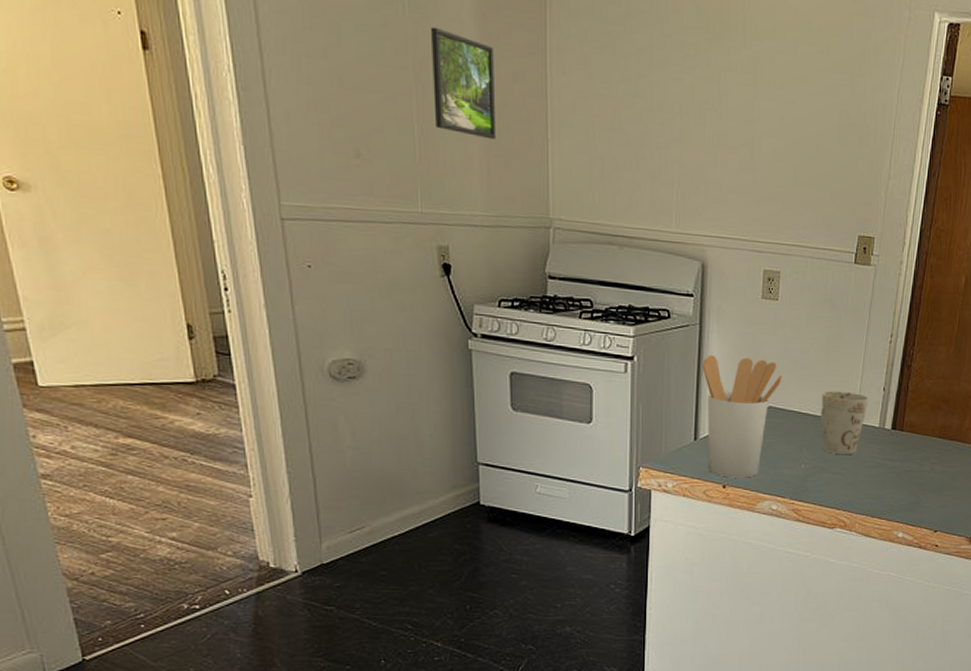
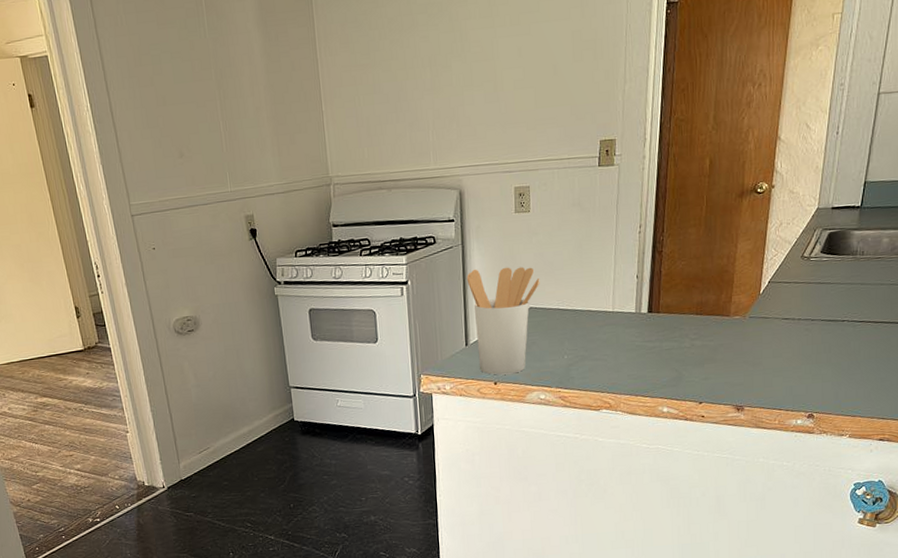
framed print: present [430,26,495,140] -> none [225,41,282,122]
mug: present [820,391,869,454] -> none [578,284,624,342]

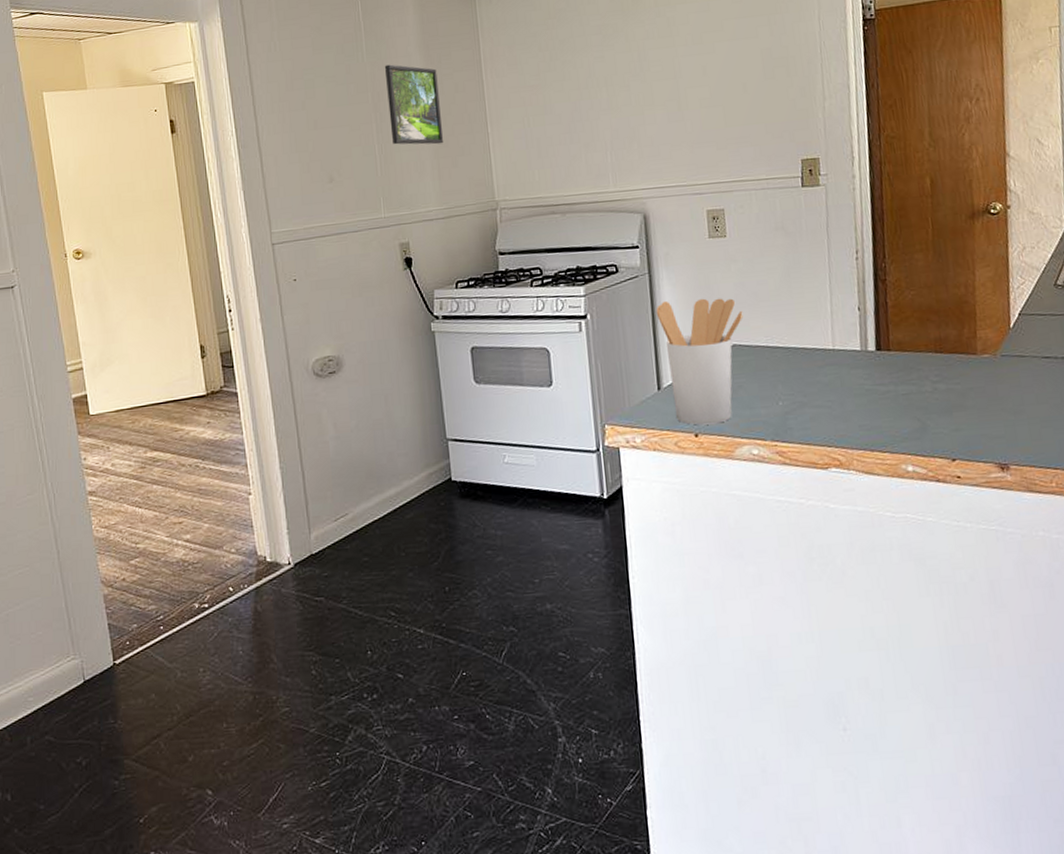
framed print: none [225,41,282,122] -> present [384,64,443,145]

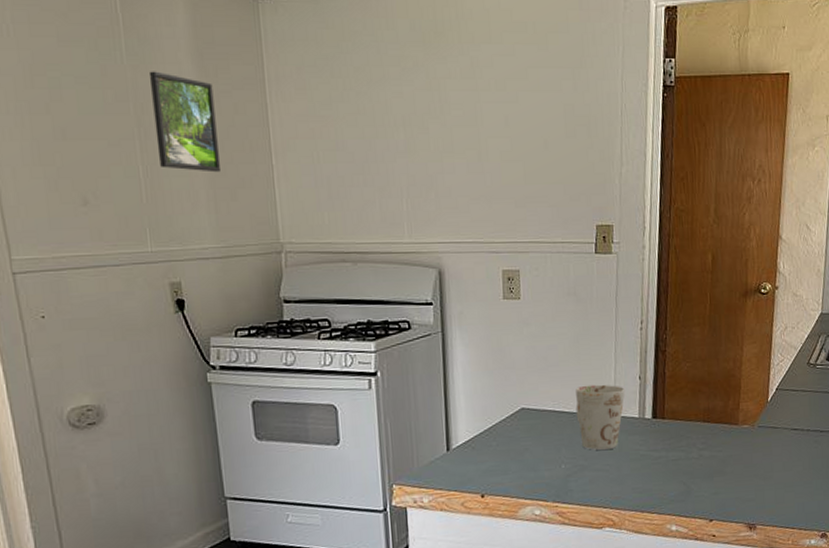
utensil holder: present [656,298,744,425] -> none [448,360,533,486]
mug: none [789,317,844,386] -> present [575,384,626,450]

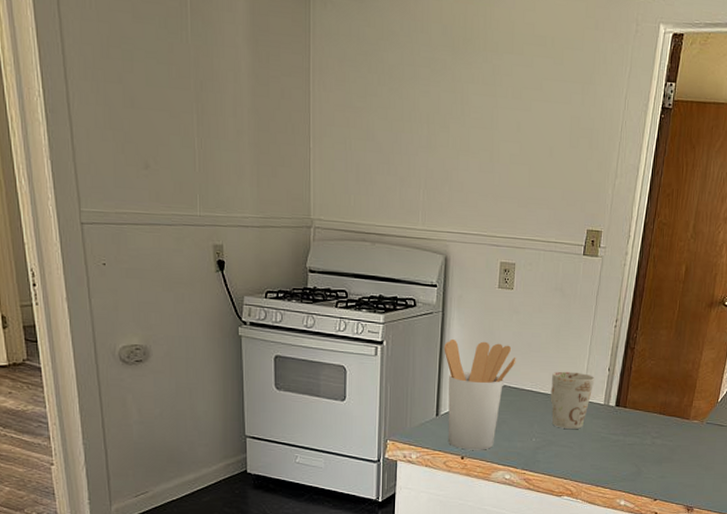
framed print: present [148,71,220,173] -> none [209,52,264,150]
utensil holder: none [448,360,533,486] -> present [444,338,516,450]

